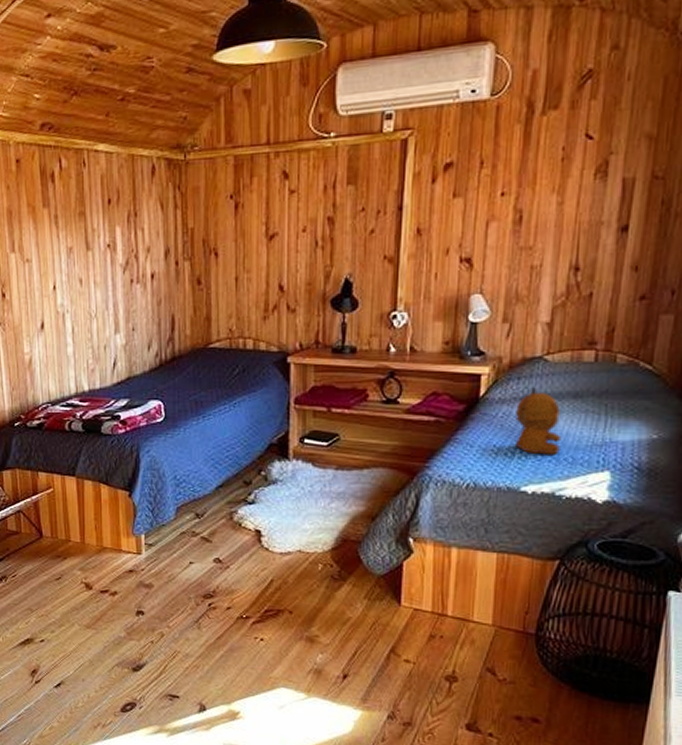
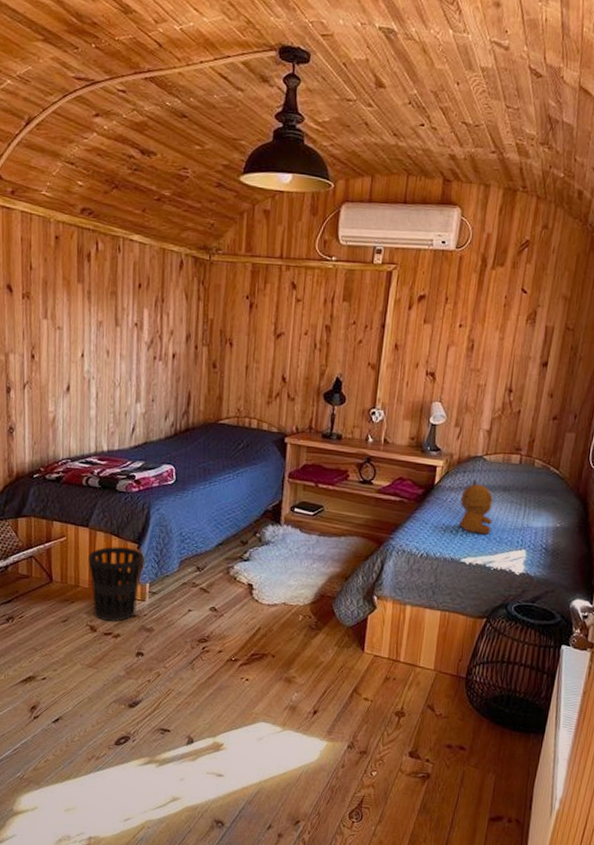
wastebasket: none [77,495,136,578] -> present [88,546,143,622]

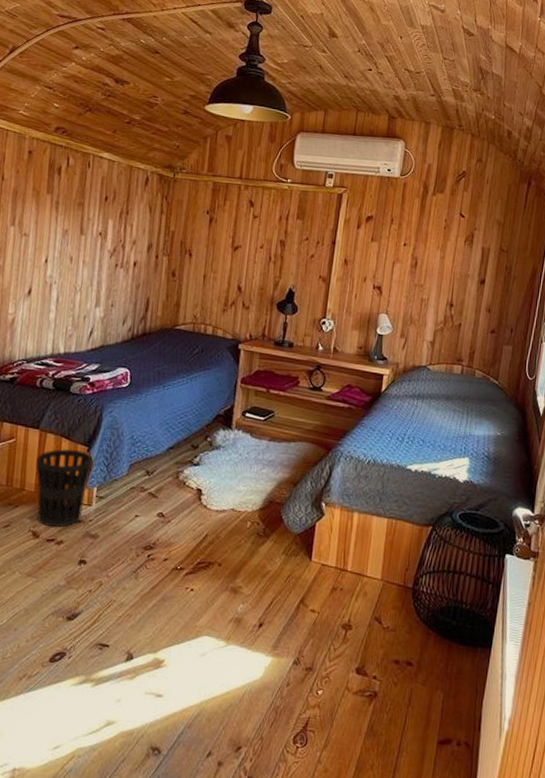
stuffed bear: present [459,480,493,535] -> none [405,388,437,442]

